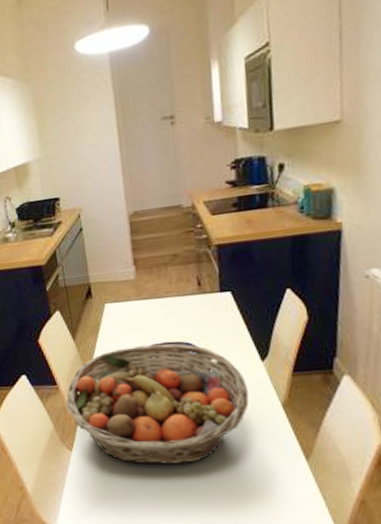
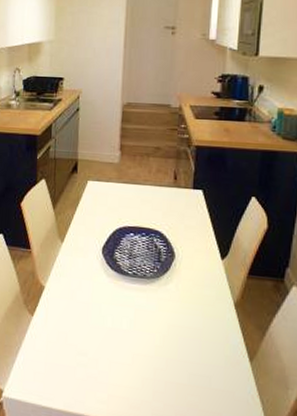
fruit basket: present [65,343,249,465] -> none [35,225,206,347]

